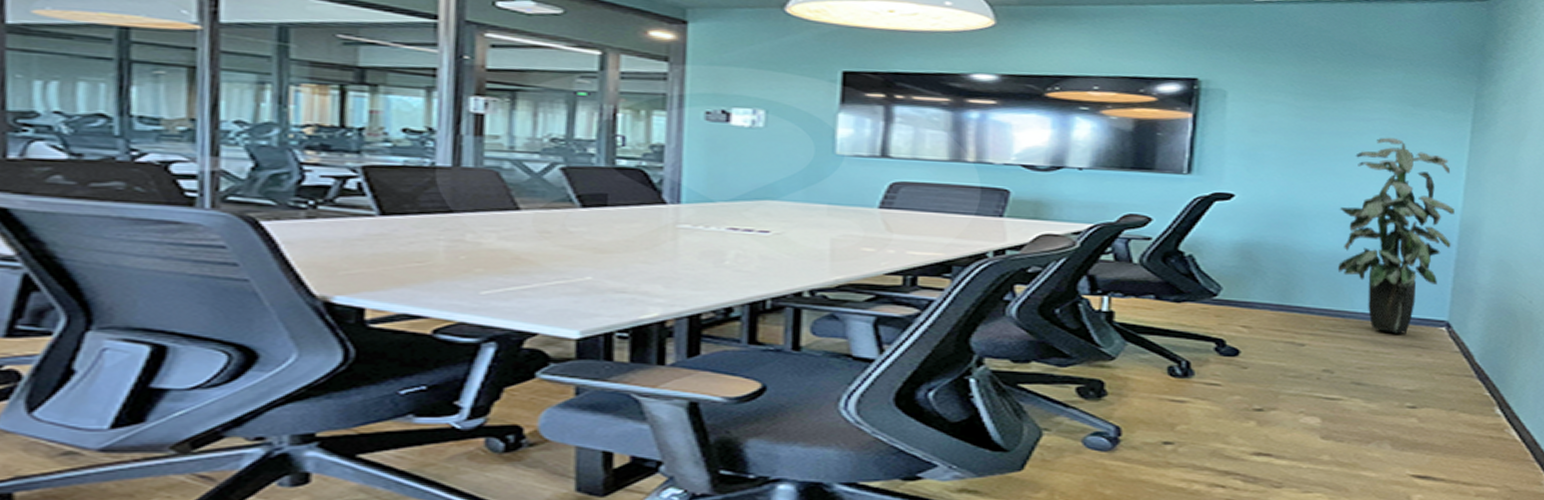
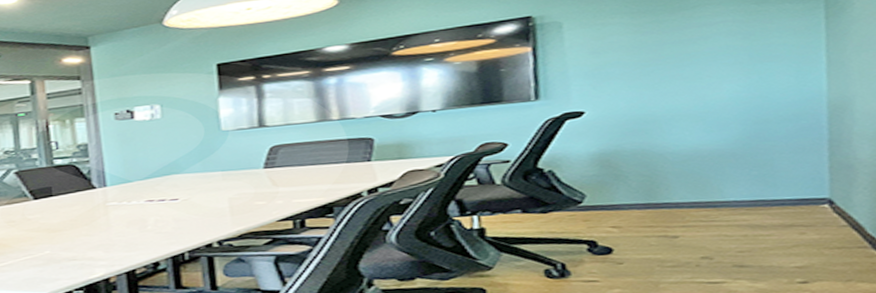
indoor plant: present [1337,137,1455,334] -> none [693,36,821,216]

